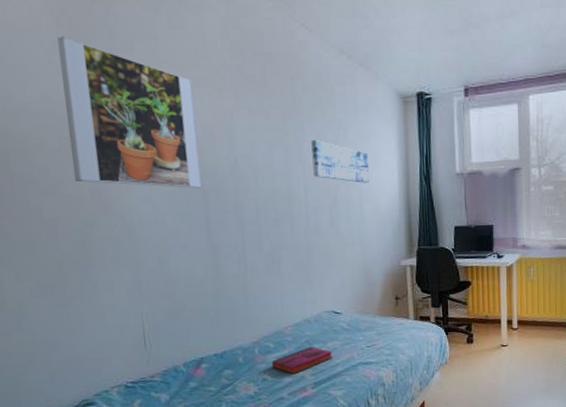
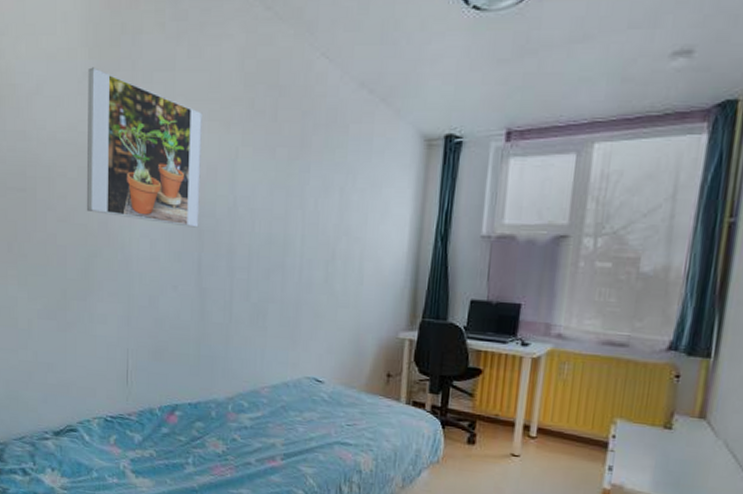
hardback book: present [272,346,332,375] -> none [244,413,308,441]
wall art: present [311,140,369,183] -> none [313,184,377,238]

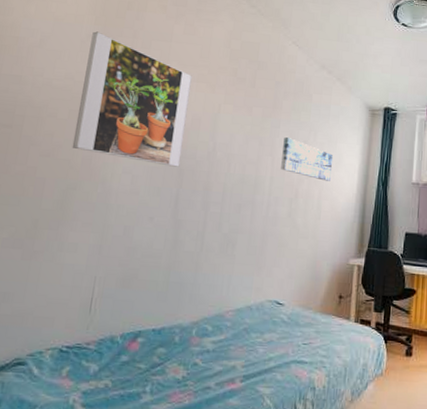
wall art: none [313,184,377,238] -> present [281,137,333,181]

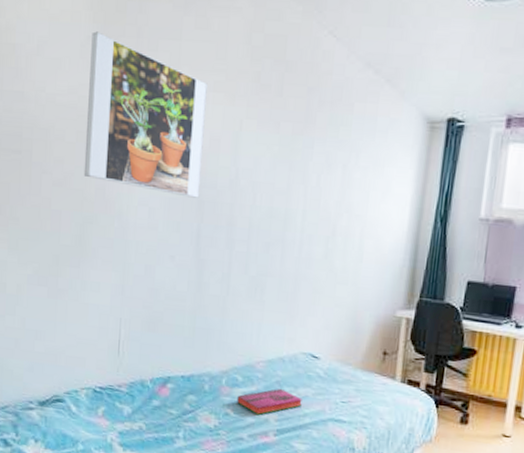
hardback book: none [206,335,268,363] -> present [237,388,302,416]
wall art: present [281,137,333,181] -> none [315,160,378,216]

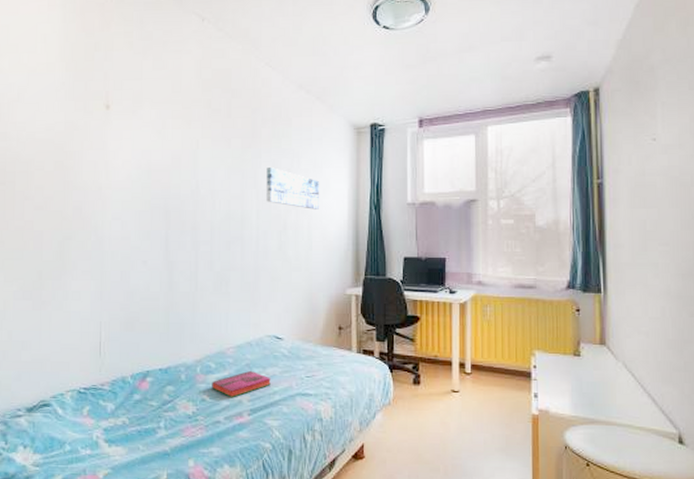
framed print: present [83,31,208,198] -> none [62,78,167,209]
wall art: none [315,160,378,216] -> present [266,167,319,210]

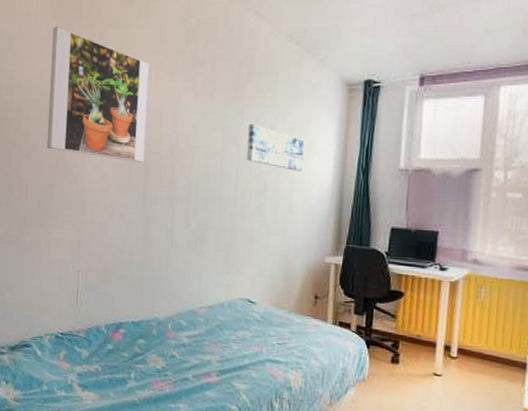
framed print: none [62,78,167,209] -> present [46,26,150,163]
hardback book: present [212,370,271,398] -> none [182,331,241,358]

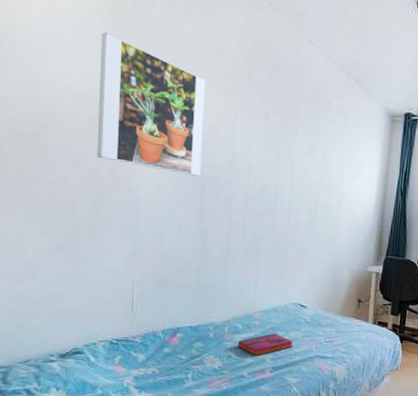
hardback book: none [182,331,241,358] -> present [238,333,293,357]
wall art: present [247,124,304,171] -> none [300,146,351,191]

